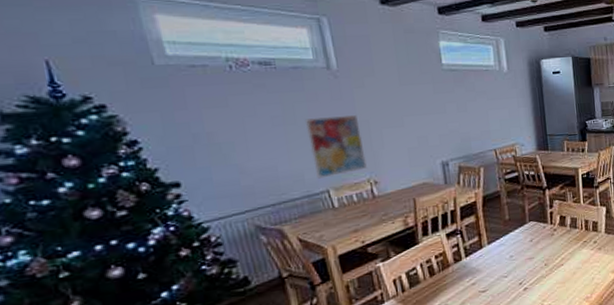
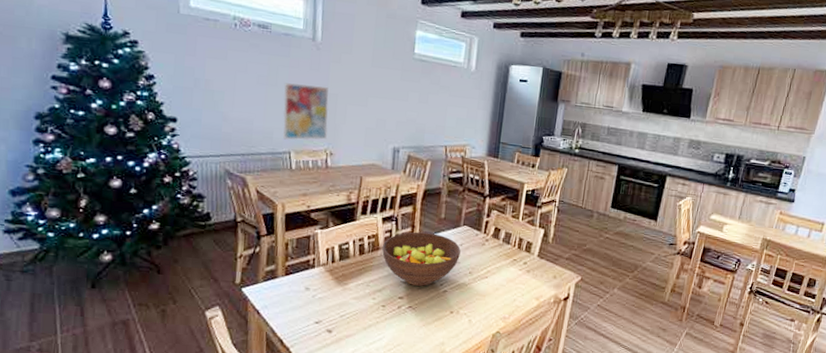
fruit bowl: none [452,236,533,292] -> present [382,231,461,286]

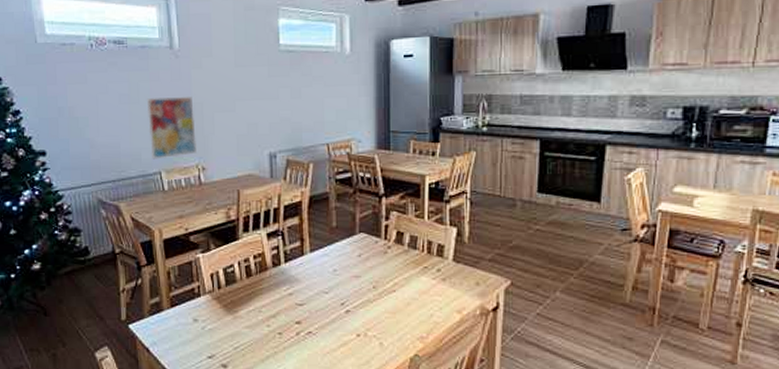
fruit bowl: present [382,231,461,286] -> none [271,245,360,307]

